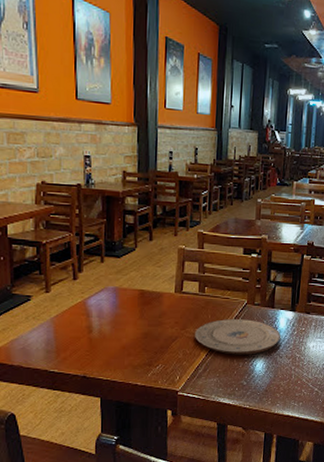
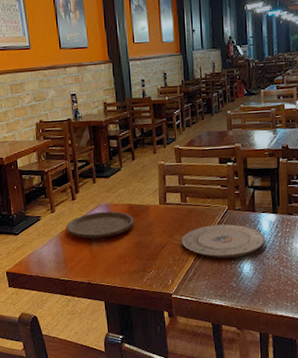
plate: none [62,295,146,326] -> present [66,211,135,239]

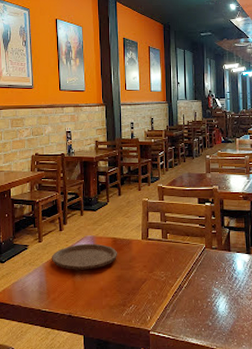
plate: present [182,224,265,259] -> none [161,262,239,296]

